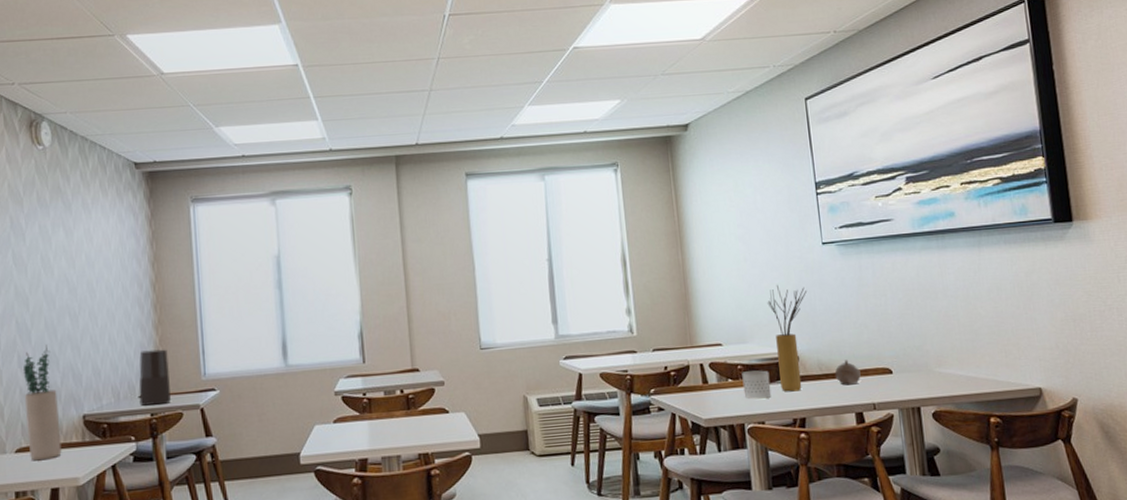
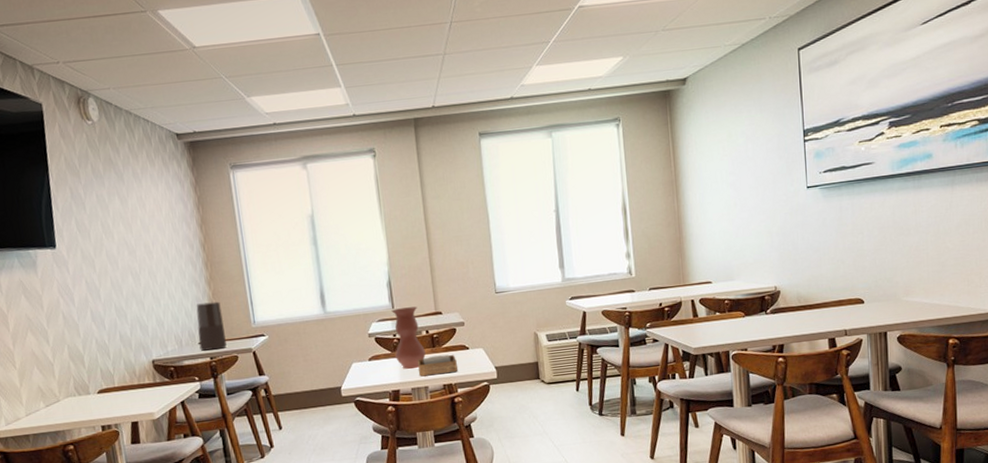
vase: present [23,345,62,461] -> none [96,301,137,400]
vase: none [362,362,399,434] -> present [391,306,426,369]
napkin holder: none [390,418,436,444] -> present [418,354,458,377]
mug: present [742,370,772,400] -> none [728,304,754,330]
vase: present [767,285,808,392] -> none [754,227,791,322]
sugar bowl: present [834,360,861,385] -> none [812,292,835,315]

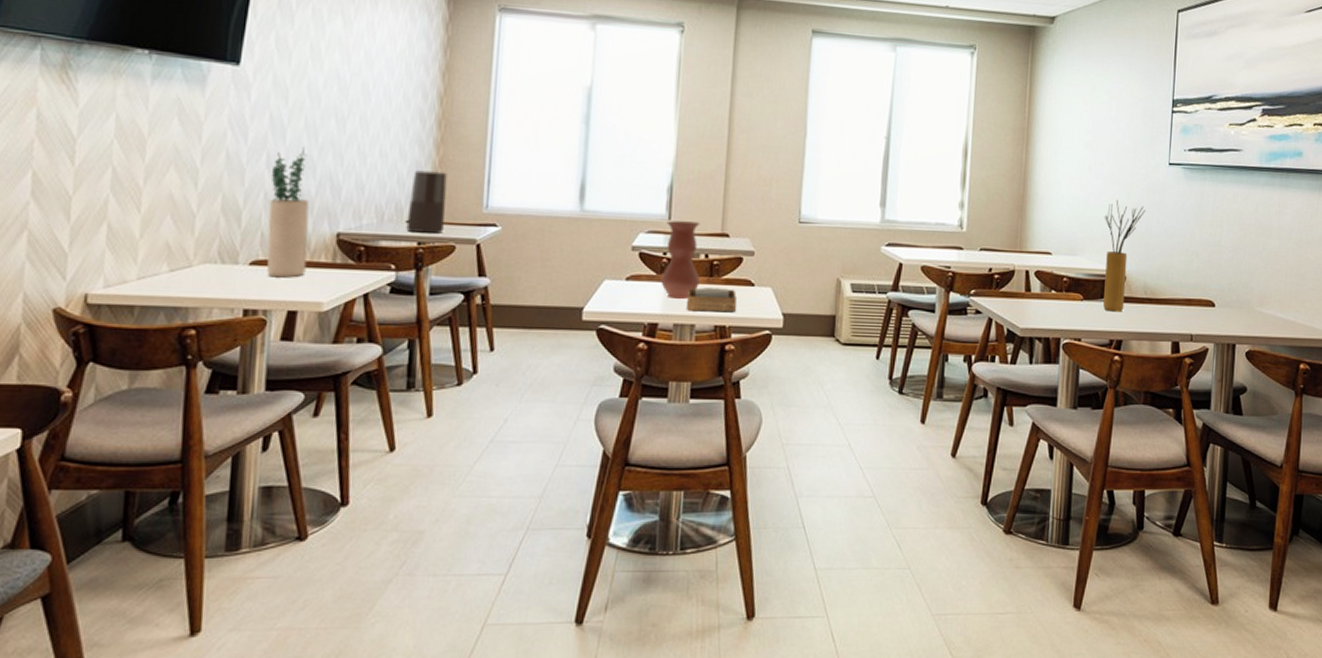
vase: none [96,301,137,400] -> present [267,147,309,278]
vase: none [754,227,791,322] -> present [1103,200,1146,312]

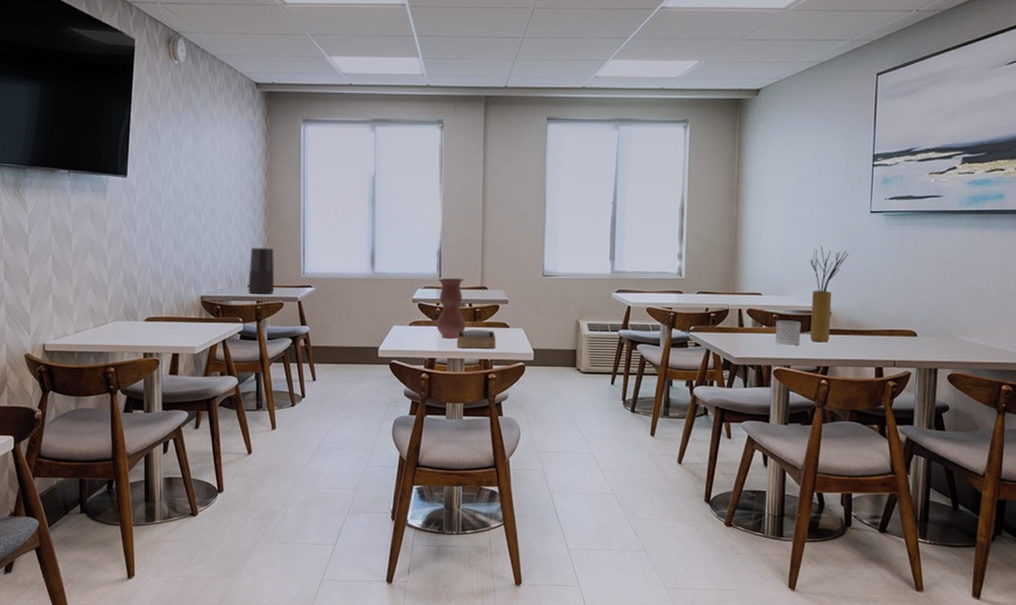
vase: present [267,147,309,278] -> none [154,234,182,330]
mug: none [1065,284,1094,315] -> present [775,320,801,346]

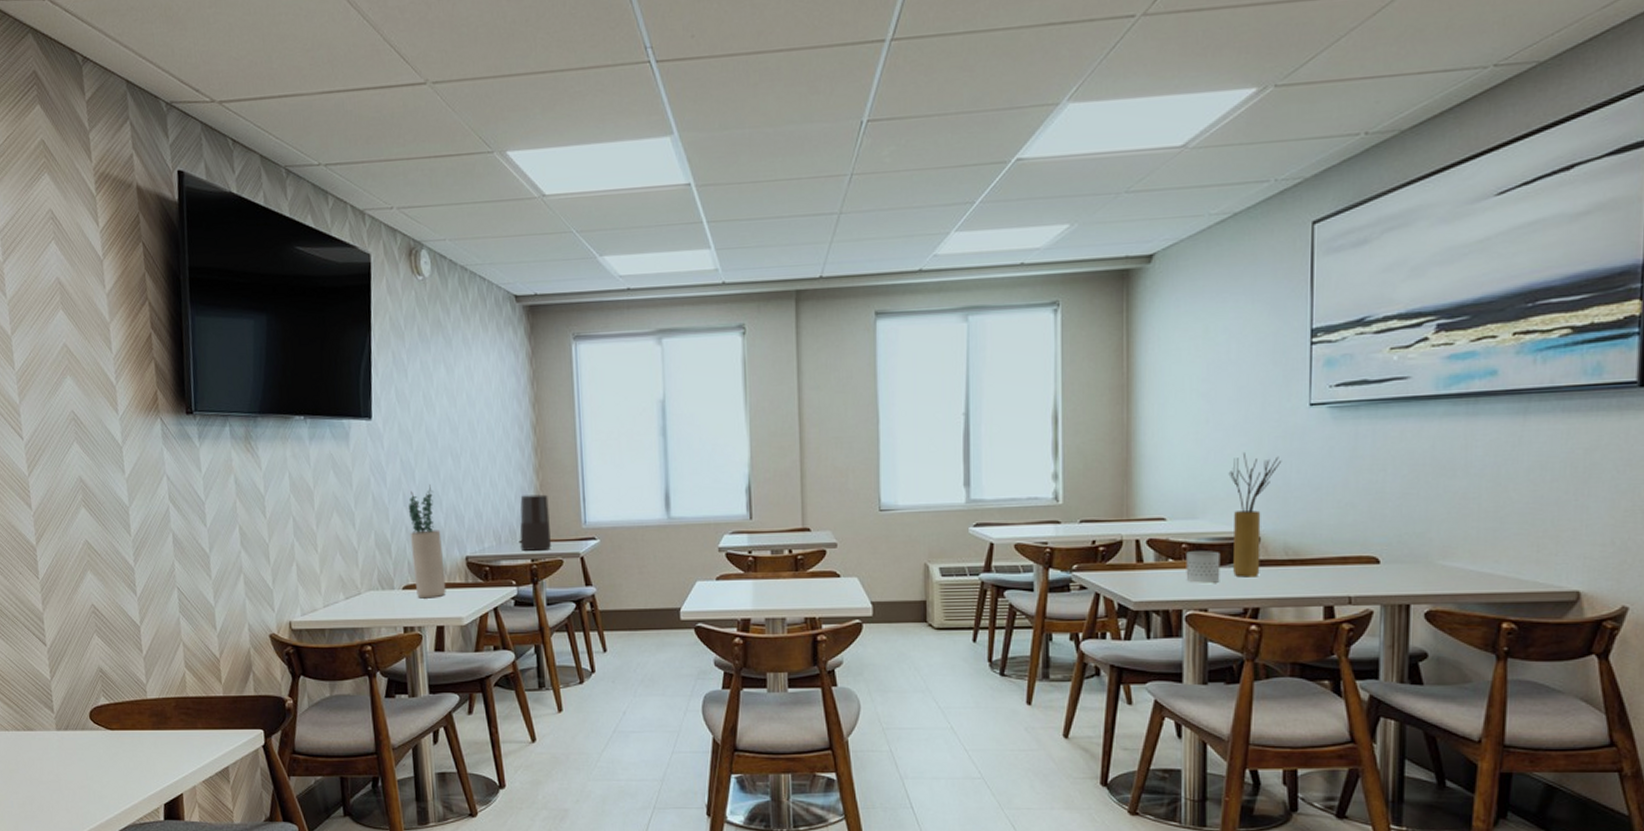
vase: none [154,234,182,330] -> present [408,485,446,599]
vase: present [436,278,466,339] -> none [748,519,786,594]
napkin holder: present [457,330,496,349] -> none [776,581,825,605]

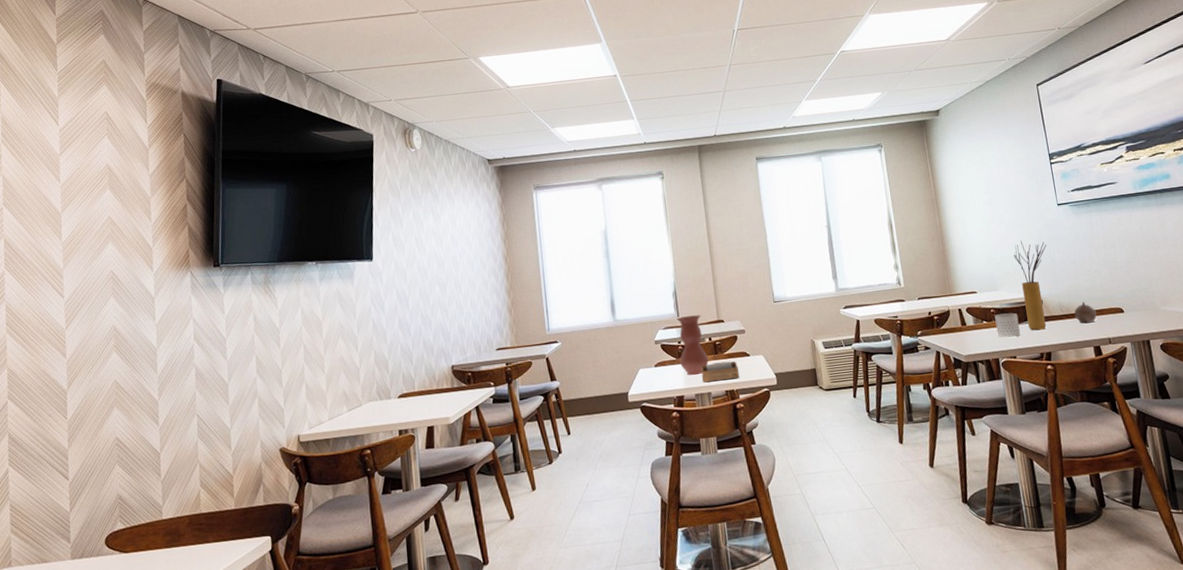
vase: present [408,485,446,599] -> none [403,309,435,405]
vase: present [520,494,551,551] -> none [495,310,522,357]
vase: none [748,519,786,594] -> present [676,315,709,375]
napkin holder: none [776,581,825,605] -> present [701,361,740,383]
sugar bowl: none [1304,544,1338,574] -> present [1074,302,1097,324]

